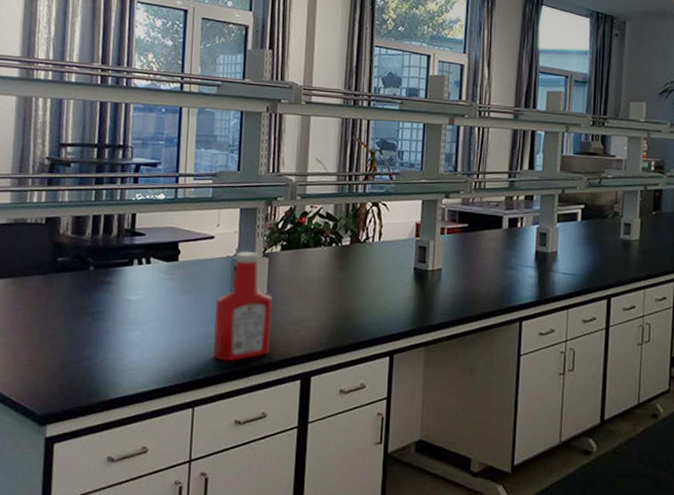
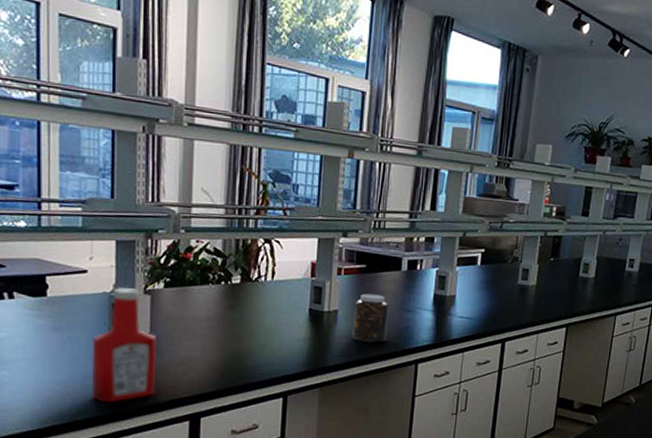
jar: none [456,252,492,301] -> present [352,293,390,343]

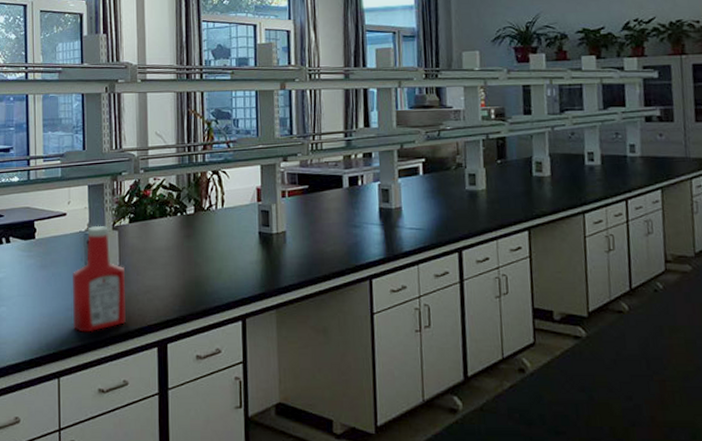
jar: present [352,293,390,343] -> none [301,213,337,261]

